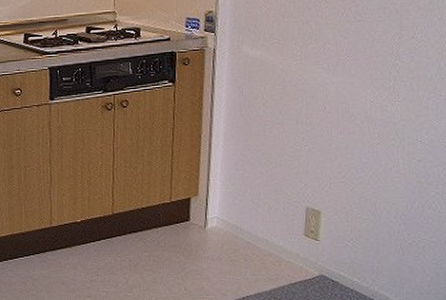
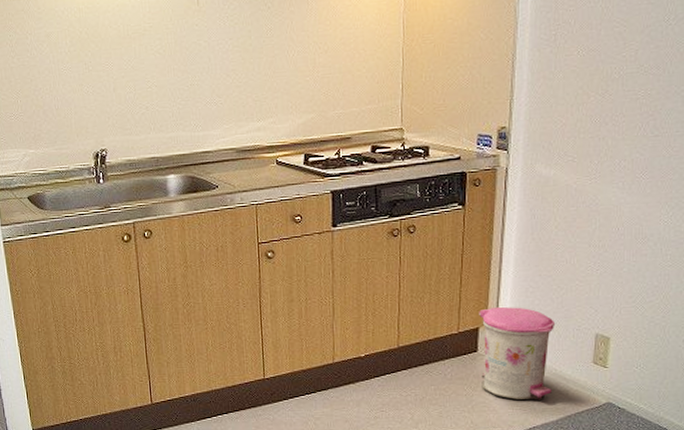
trash can: none [190,179,266,270] -> present [479,307,556,400]

